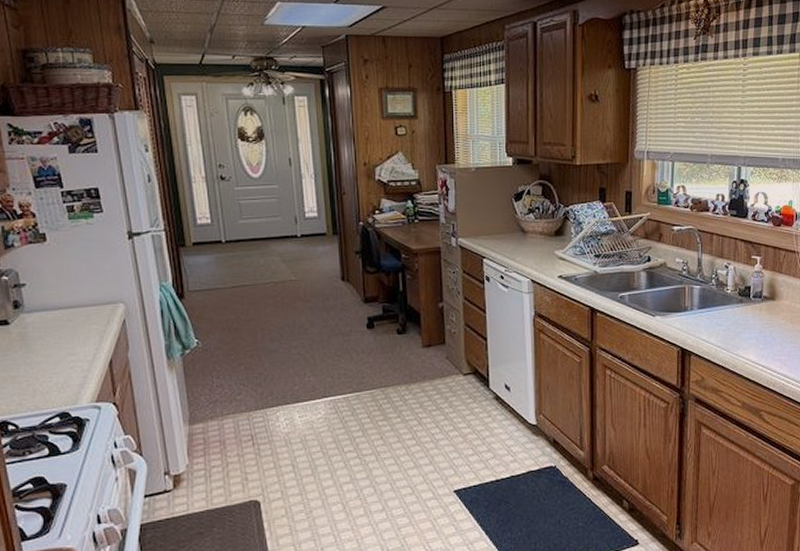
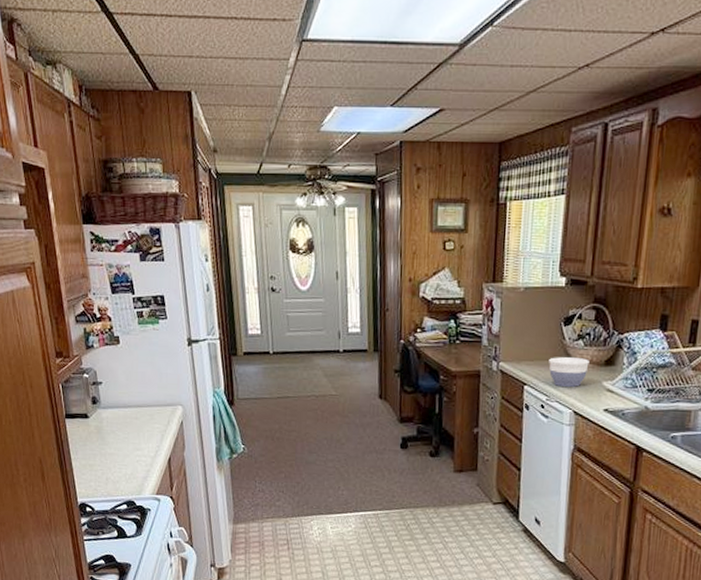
bowl: none [504,229,541,257] -> present [549,356,589,387]

